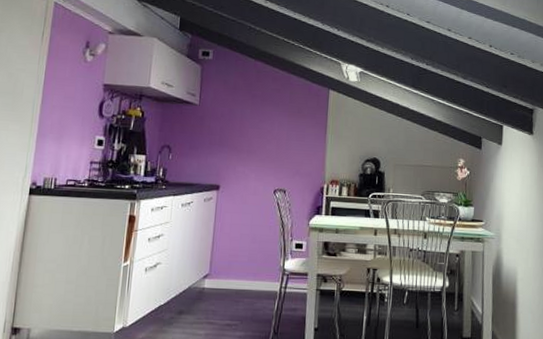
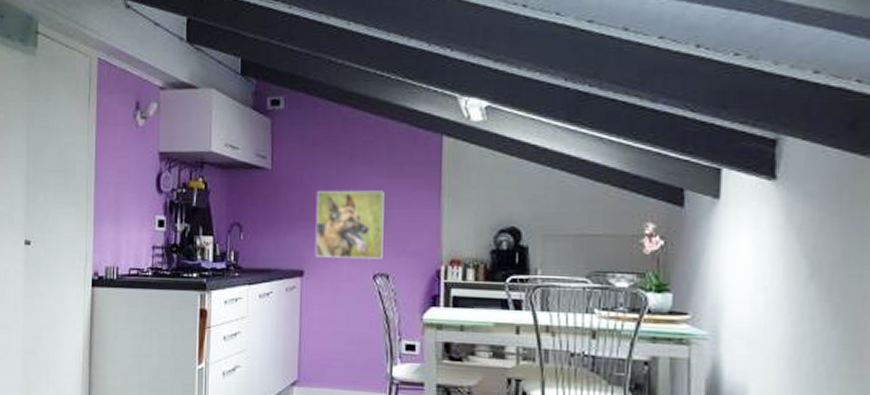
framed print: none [229,124,286,179] -> present [315,190,384,260]

